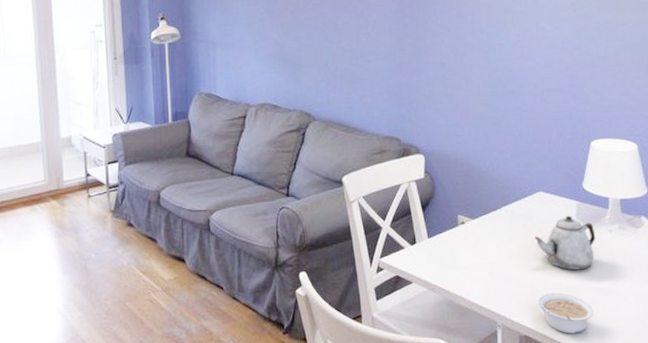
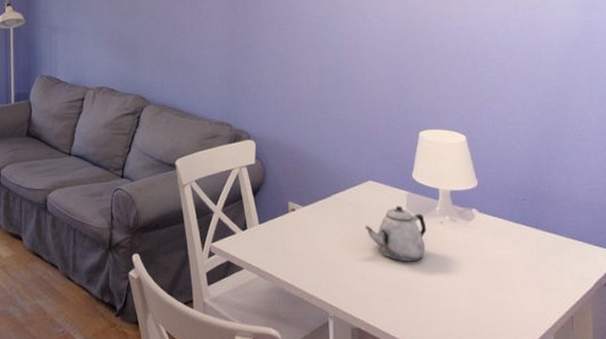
legume: present [538,293,595,334] -> none [370,285,427,328]

